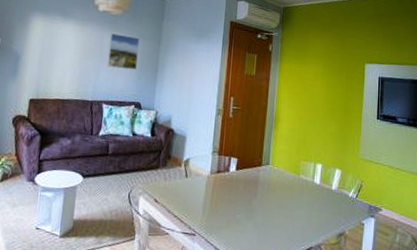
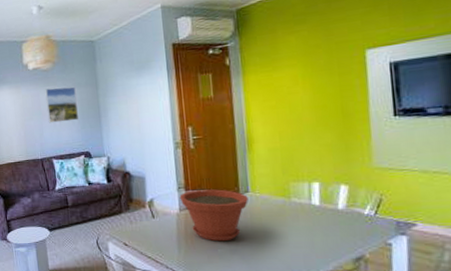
plant pot: none [212,156,268,208] -> present [179,189,248,242]

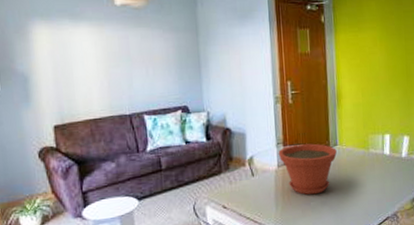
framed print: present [45,86,78,123] -> none [136,30,175,72]

